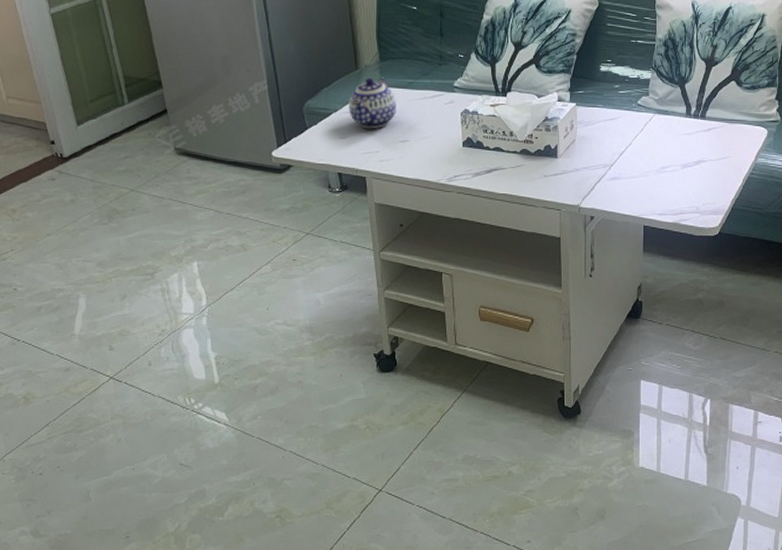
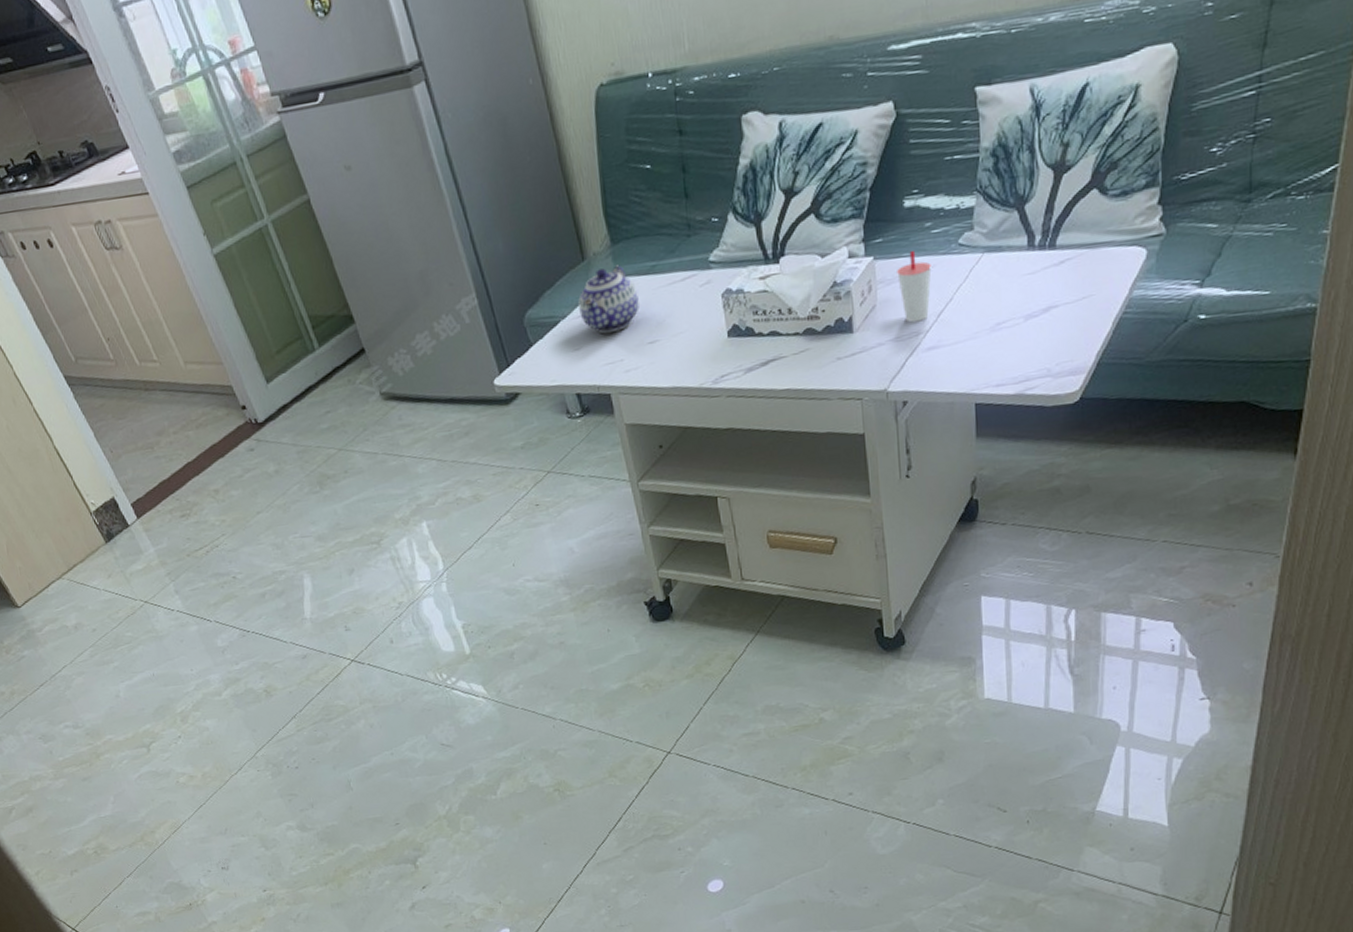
cup: none [592,104,617,157] -> present [897,251,932,323]

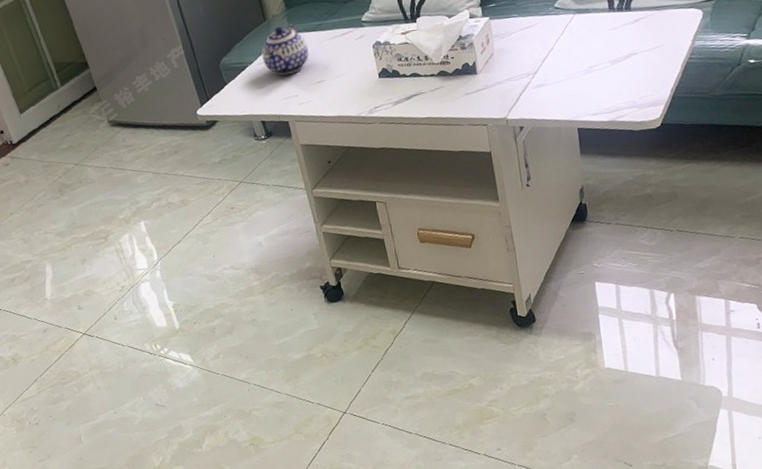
cup: present [897,251,932,323] -> none [508,13,536,67]

